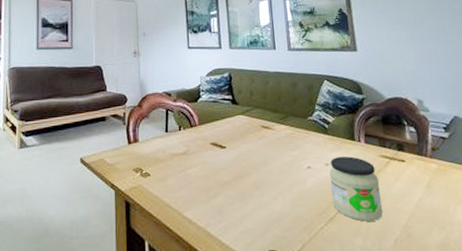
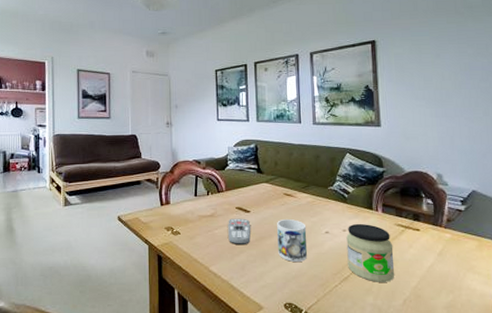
remote control: none [202,155,228,186] -> present [228,218,251,246]
mug: none [255,154,289,202] -> present [277,219,308,262]

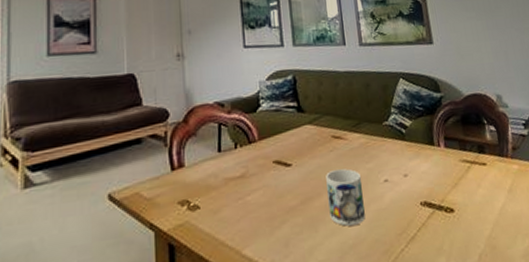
remote control: present [228,218,251,246] -> none [264,175,295,214]
jar: present [346,223,395,282] -> none [408,163,467,238]

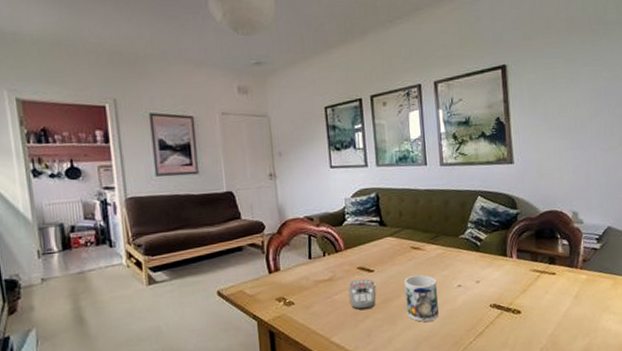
remote control: none [264,175,295,214] -> present [349,279,376,310]

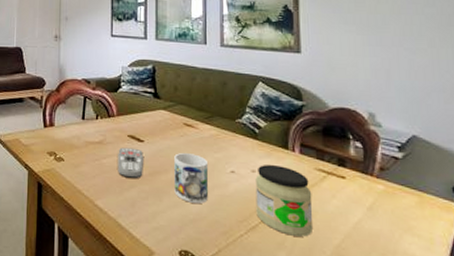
jar: none [480,272,532,334] -> present [255,164,314,237]

